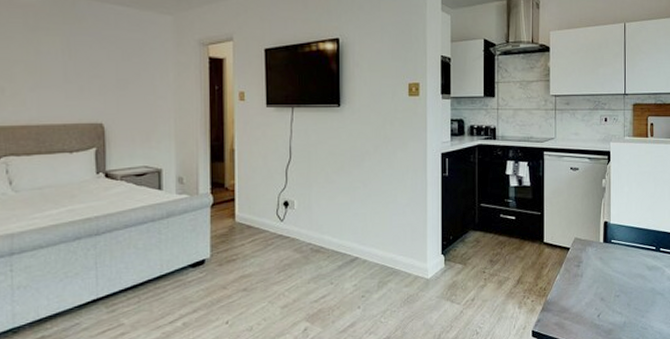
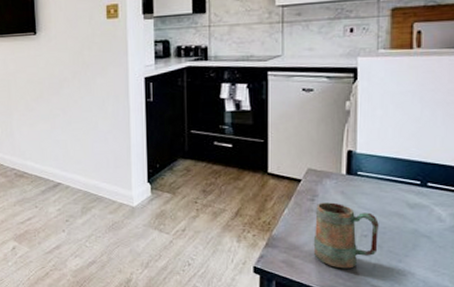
mug: none [579,267,627,327] -> present [313,202,379,269]

